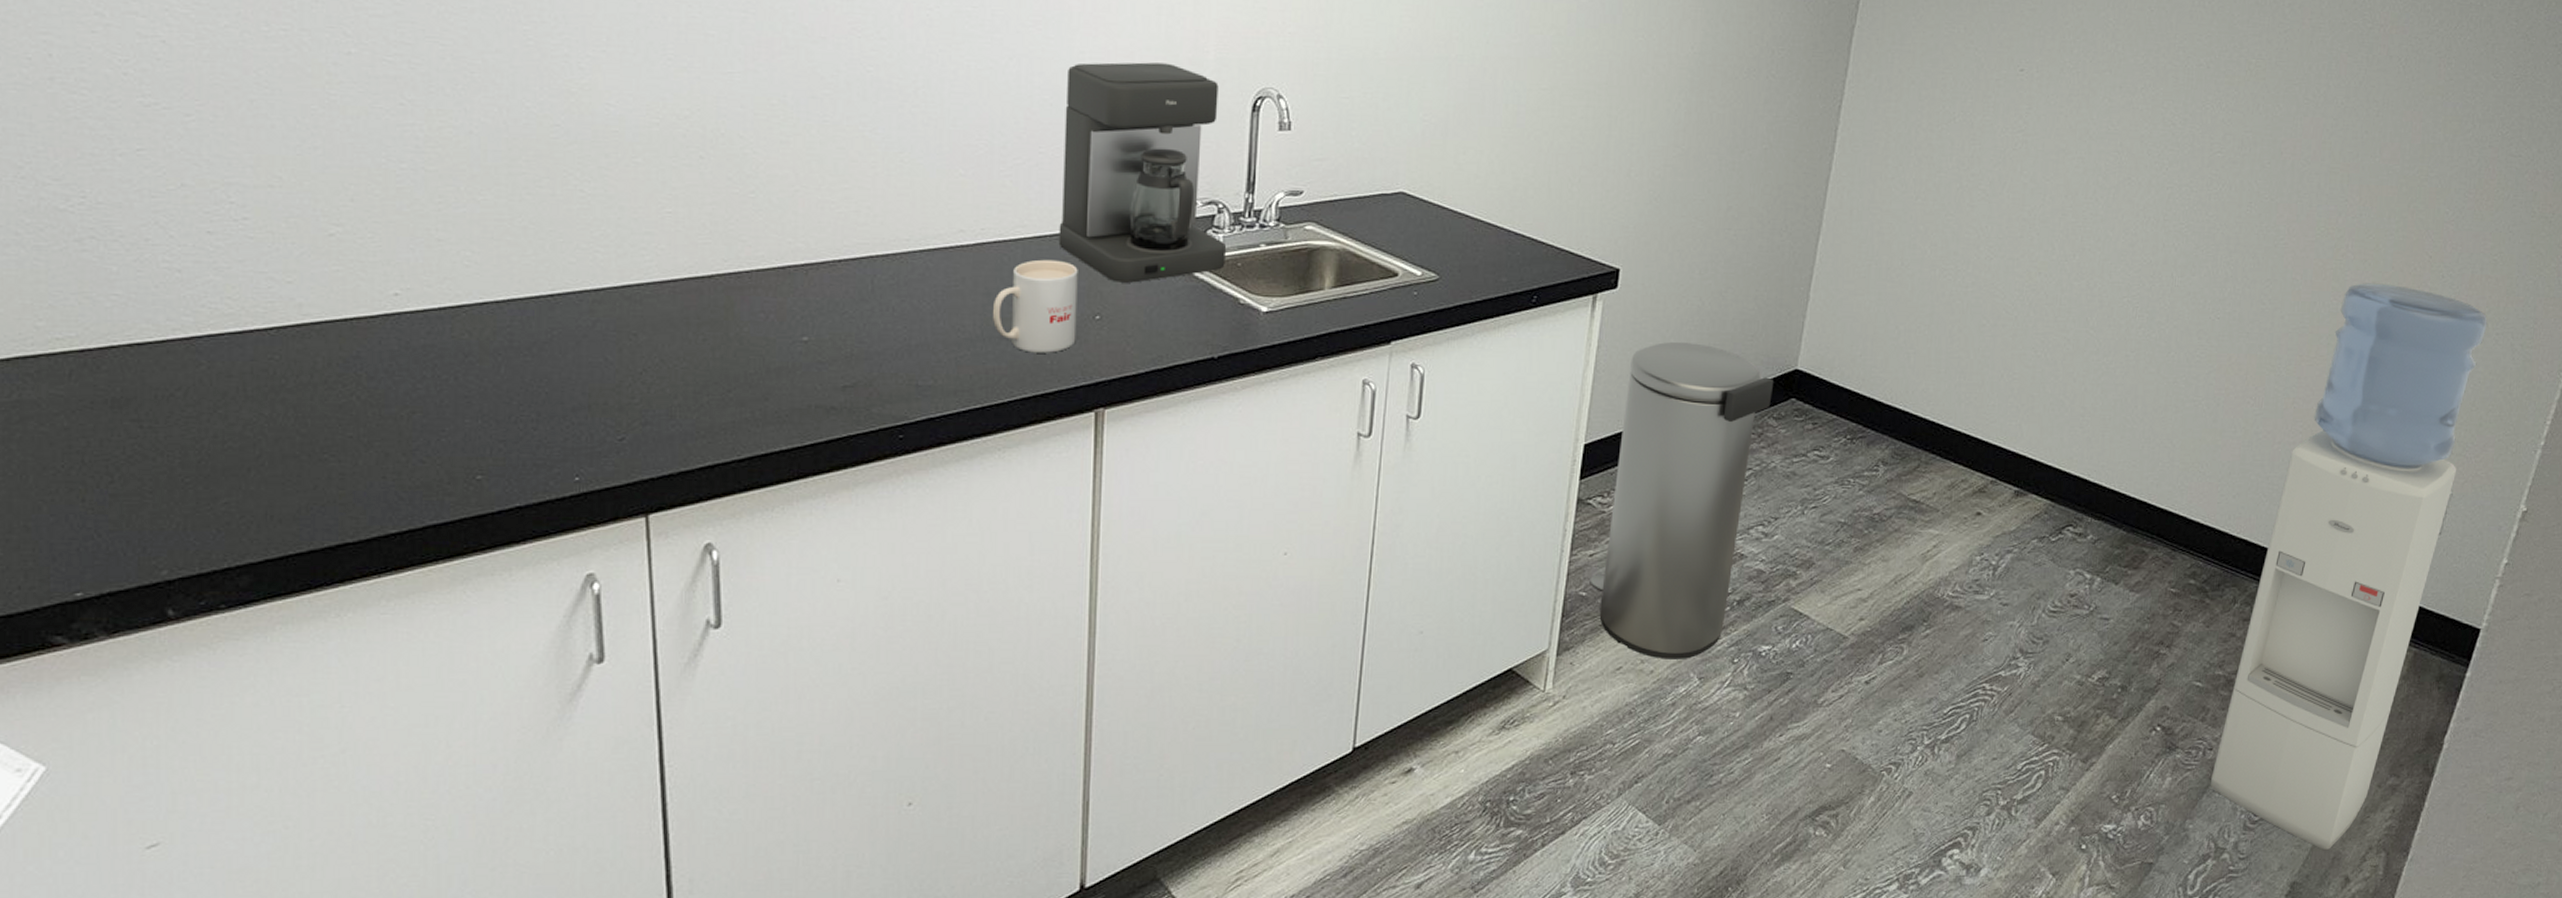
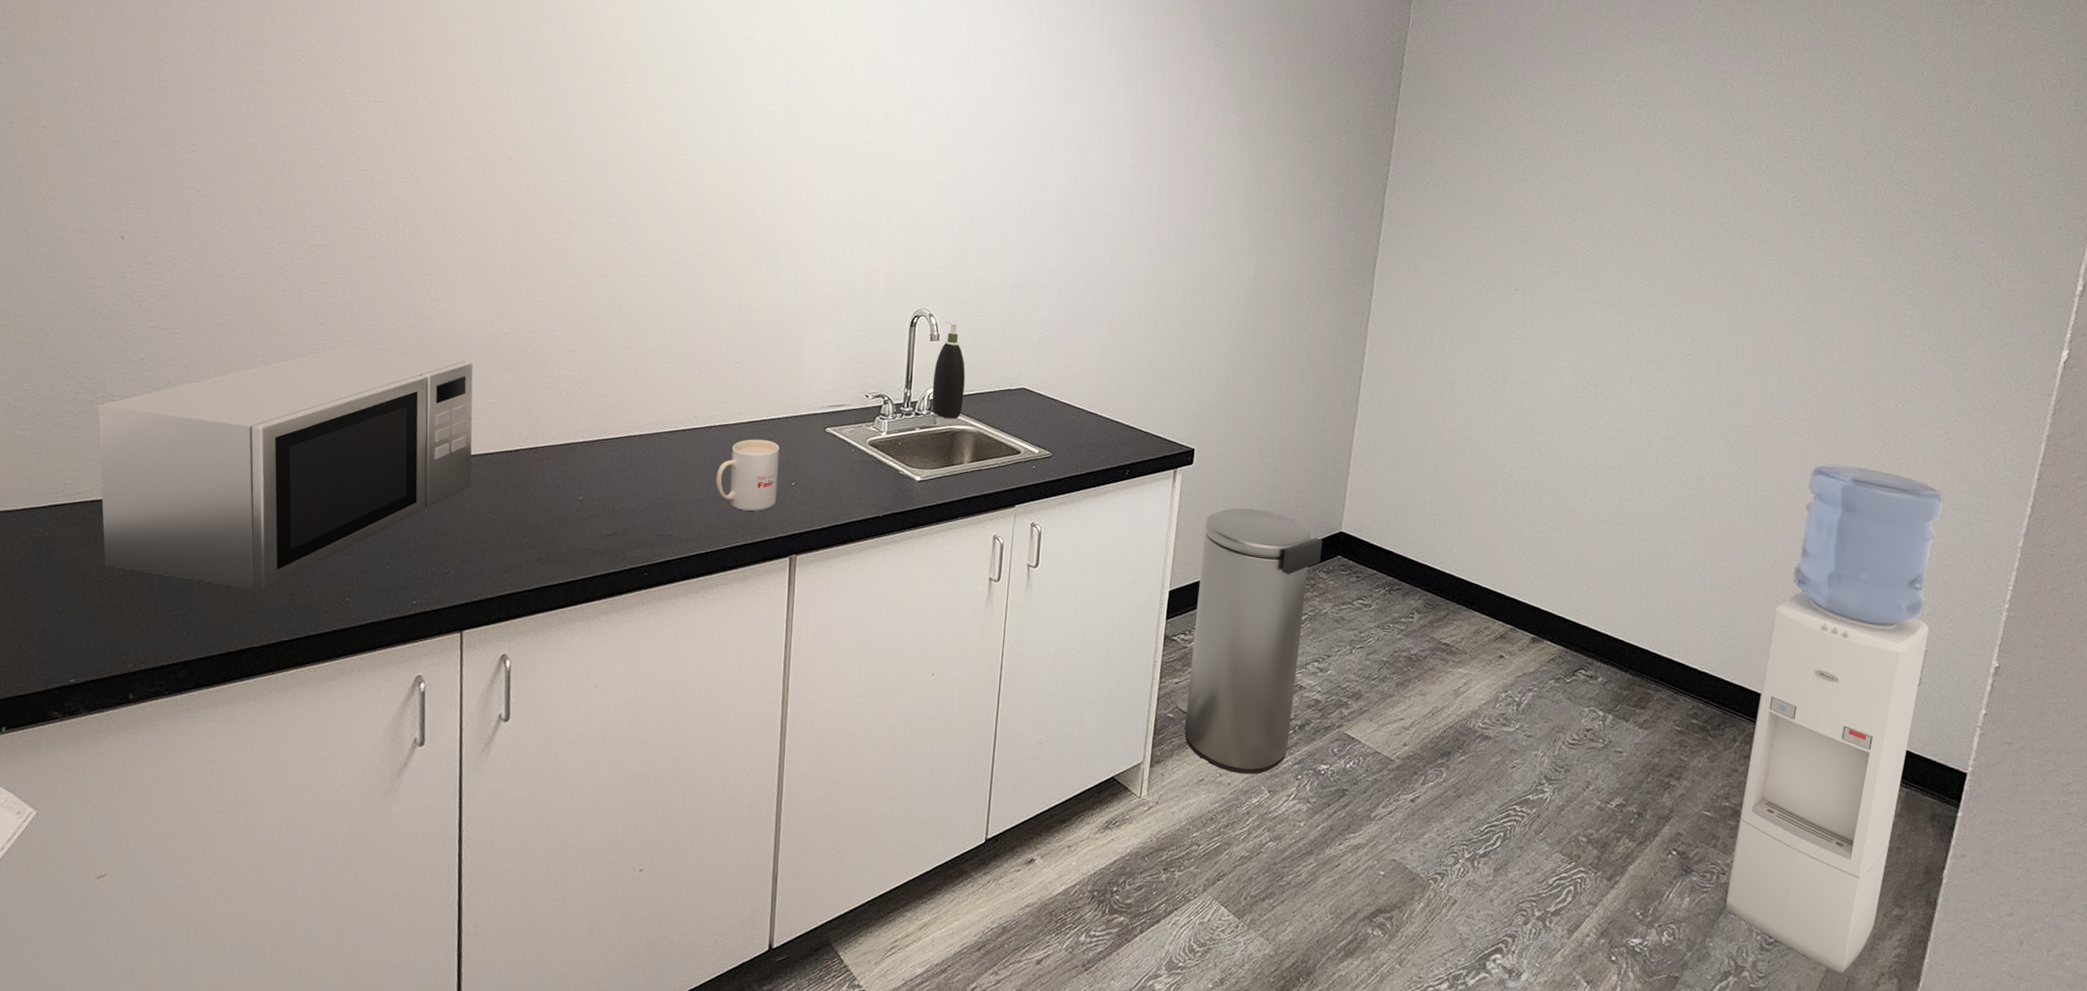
microwave: none [76,134,648,468] -> present [98,346,474,591]
coffee maker: present [1058,62,1226,283] -> none [766,290,890,457]
soap dispenser: none [1281,105,1326,233] -> present [932,322,965,419]

